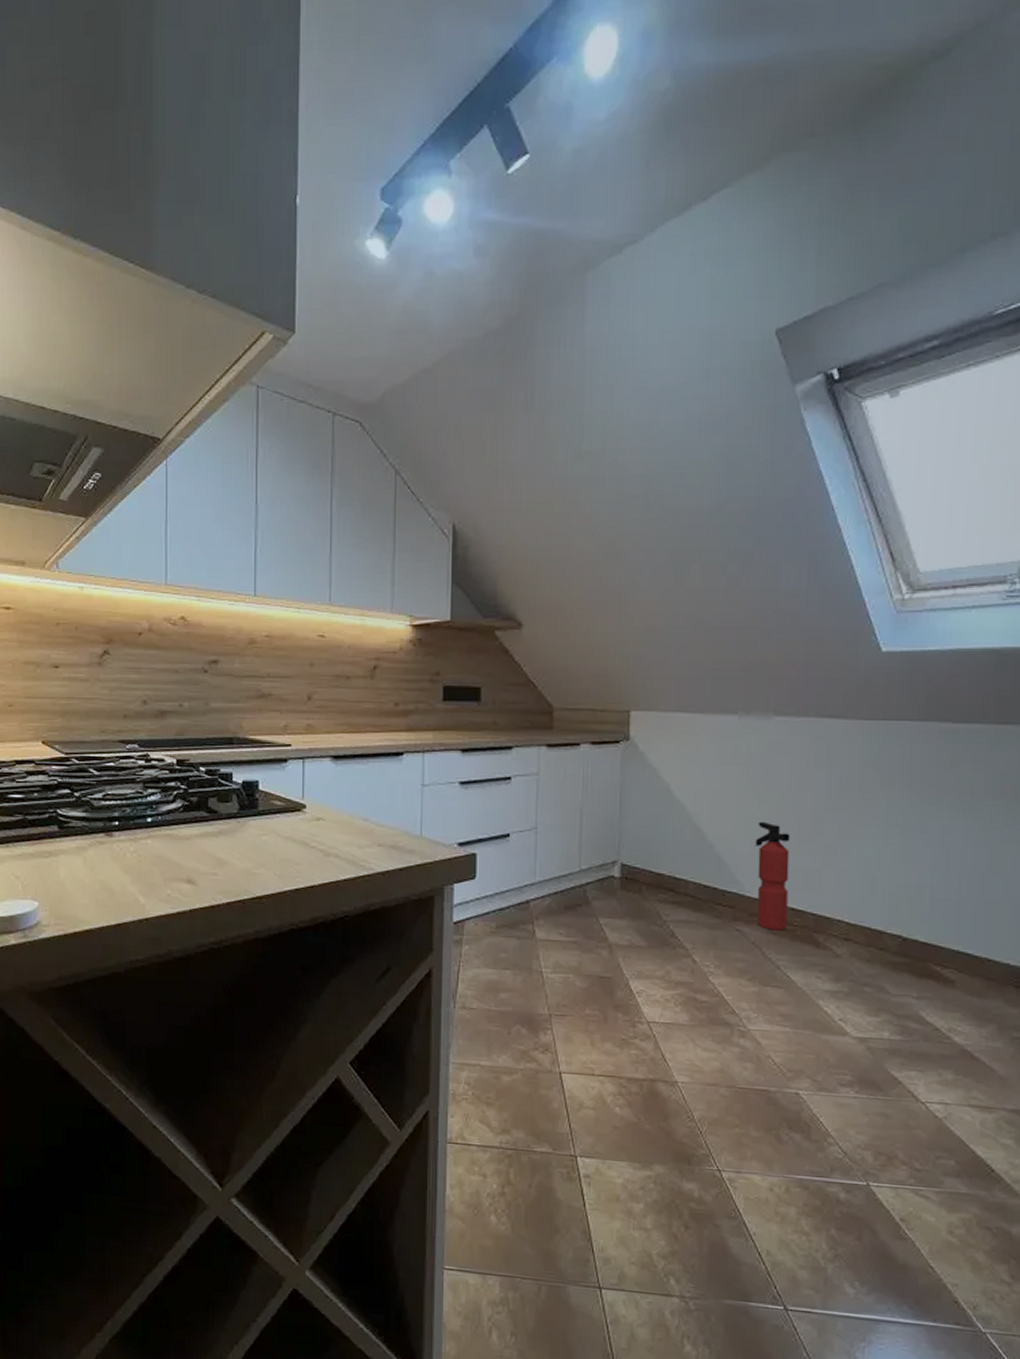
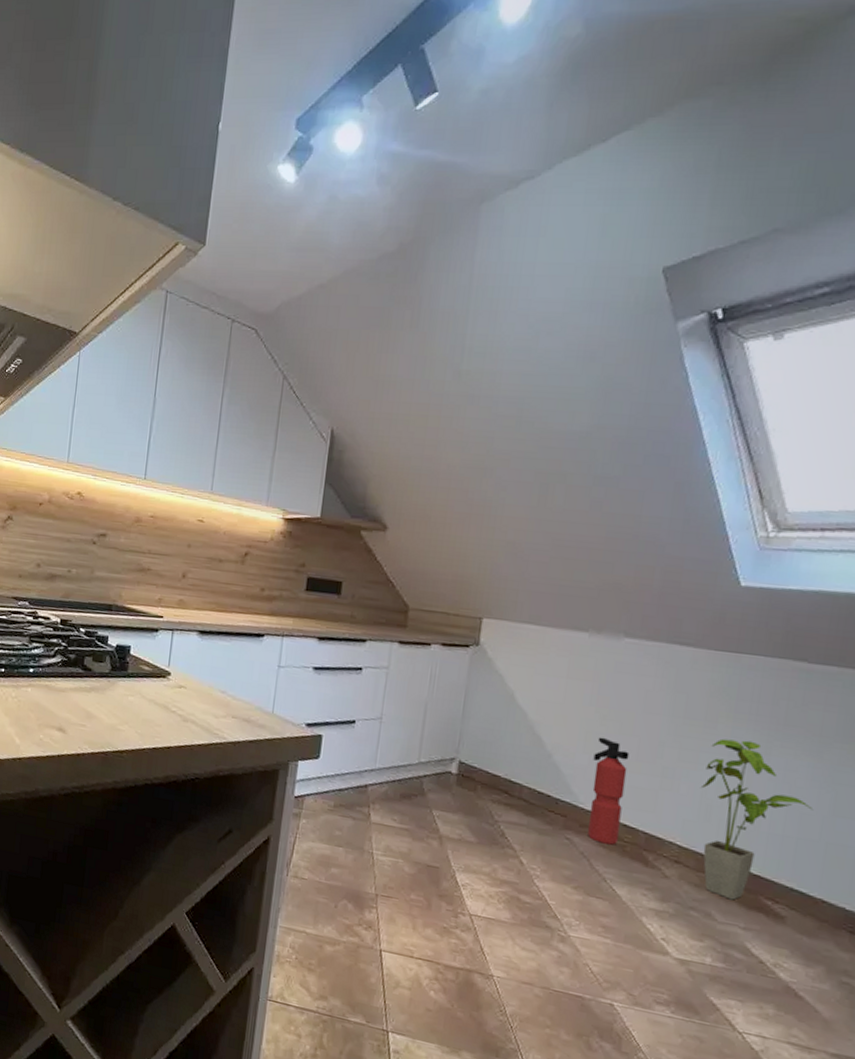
house plant: none [863,808,971,971] -> present [701,738,814,900]

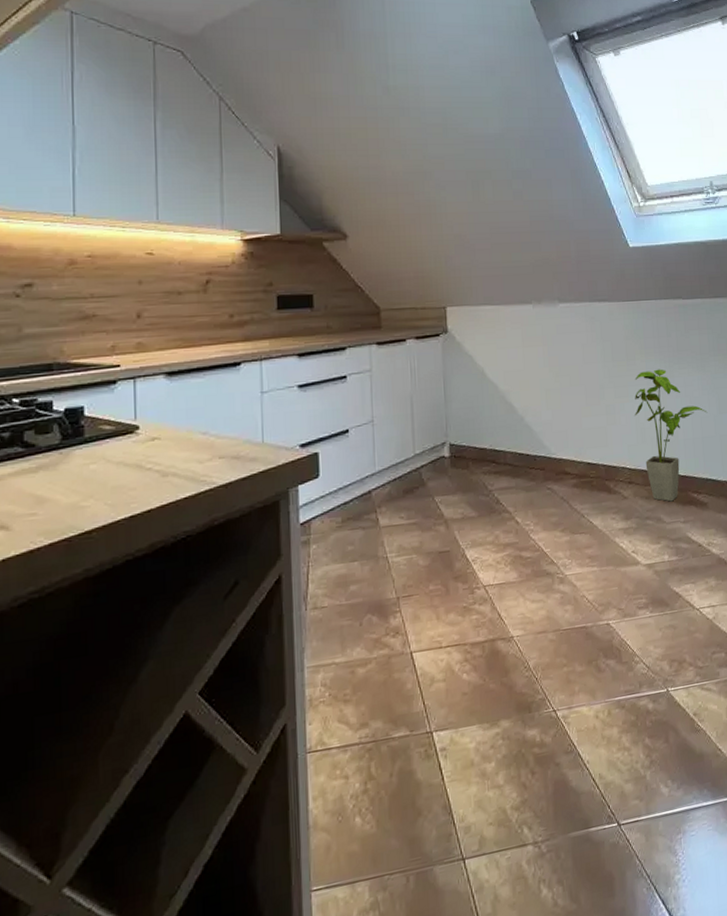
fire extinguisher: present [588,737,630,846] -> none [555,392,586,485]

